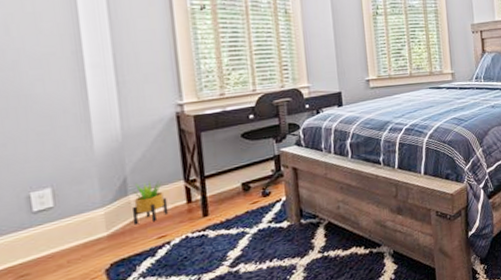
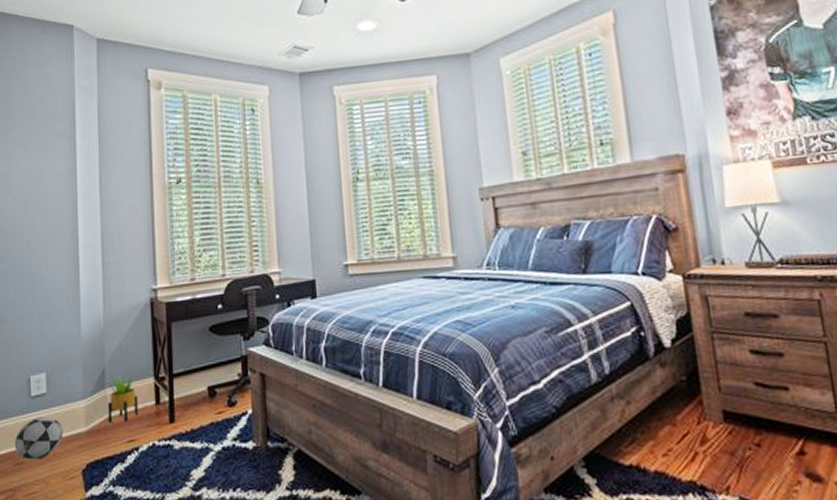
soccer ball: none [13,227,79,272] -> present [14,416,63,460]

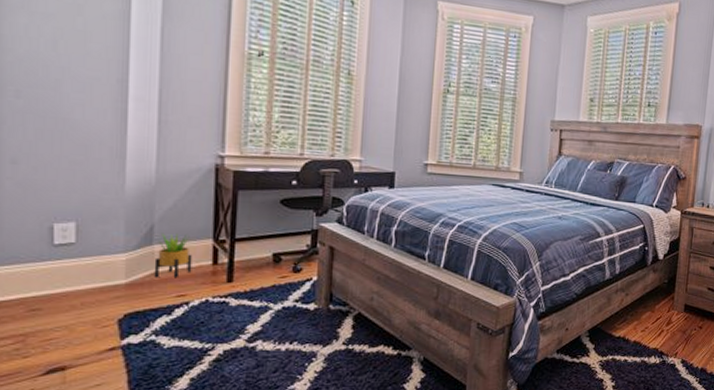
soccer ball: present [14,416,63,460] -> none [28,265,96,307]

